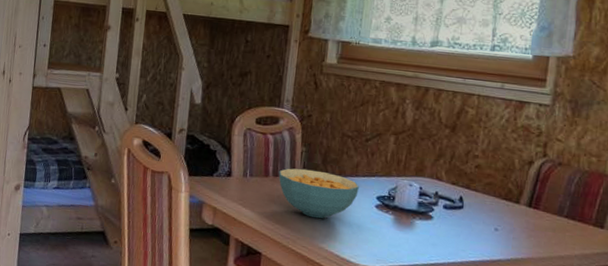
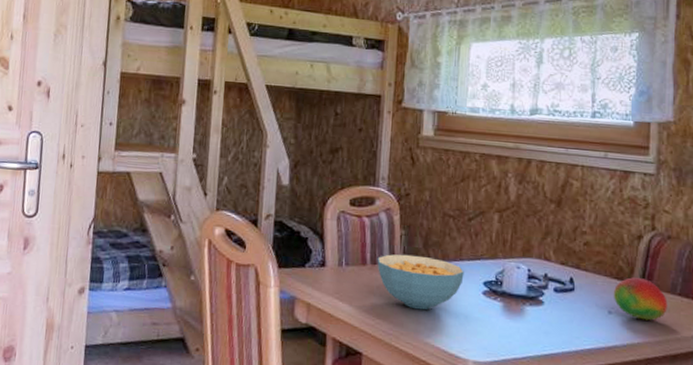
fruit: none [500,199,554,239] -> present [613,277,667,321]

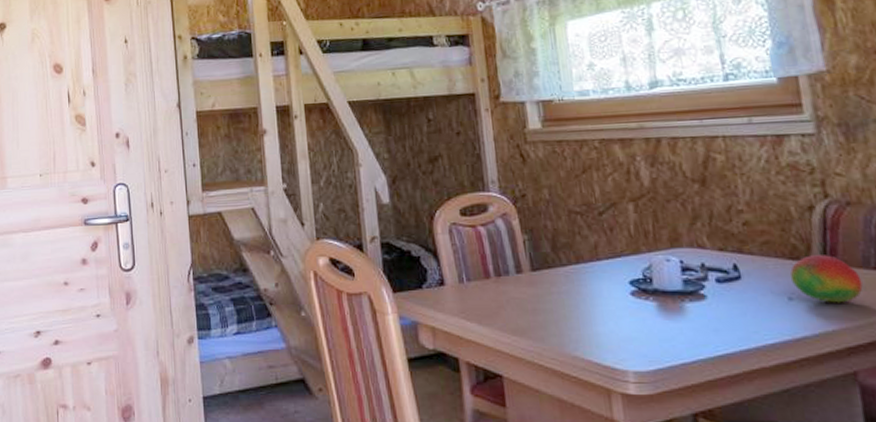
cereal bowl: present [377,254,464,310] -> none [501,260,605,321]

